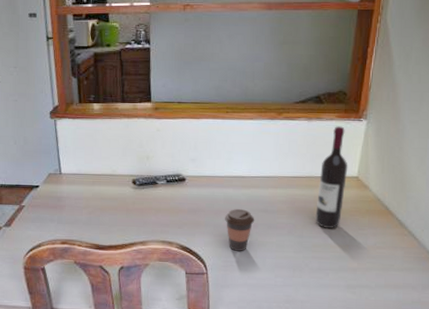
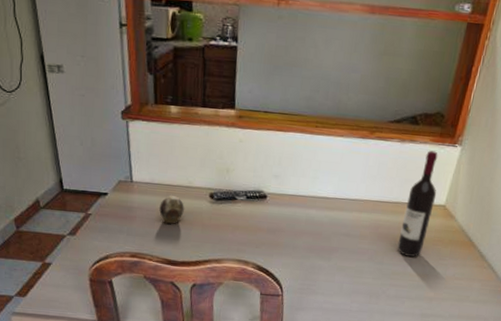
decorative egg: none [86,184,109,211] -> present [159,195,184,225]
coffee cup: present [224,209,255,251] -> none [304,231,336,275]

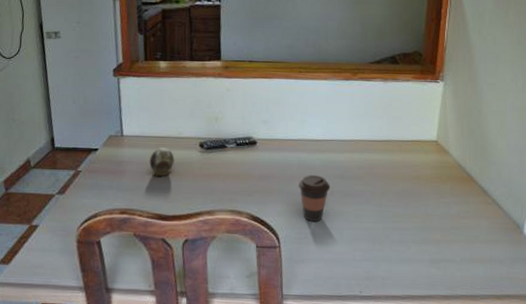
coffee cup: none [304,231,336,275] -> present [298,175,331,222]
wine bottle: present [397,150,438,257] -> none [394,87,427,196]

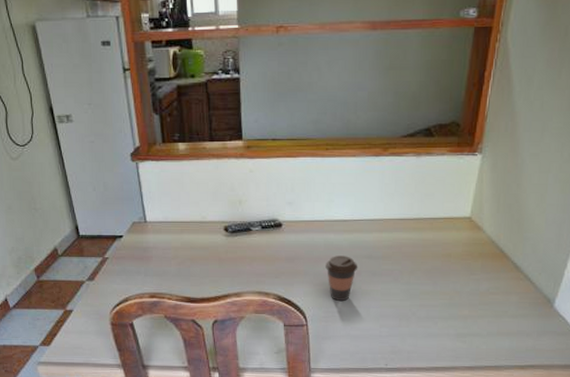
decorative egg: present [149,147,174,177] -> none [175,232,199,262]

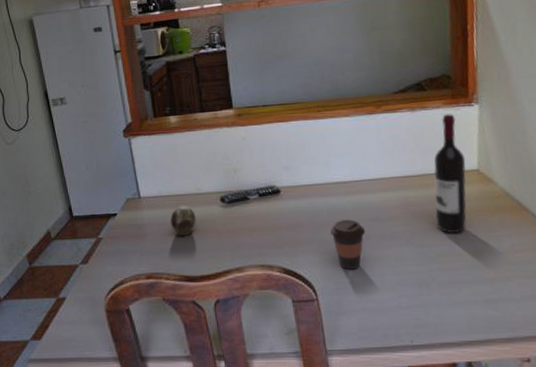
decorative egg: none [175,232,199,262] -> present [170,206,196,238]
wine bottle: none [423,162,461,274] -> present [433,114,467,233]

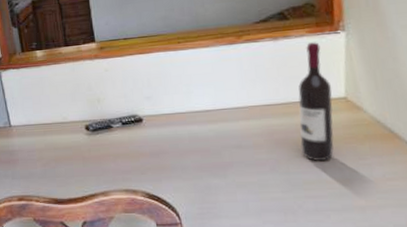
decorative egg: present [170,206,196,238] -> none [39,133,63,163]
coffee cup: present [329,219,366,270] -> none [192,147,229,195]

